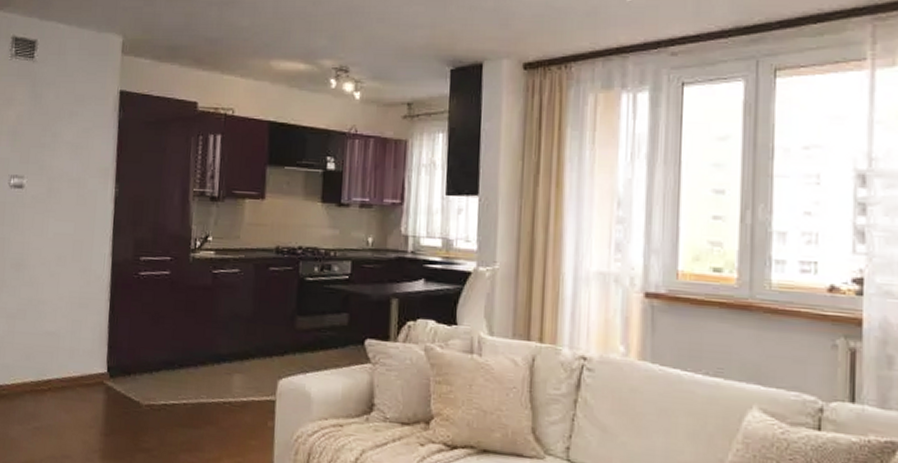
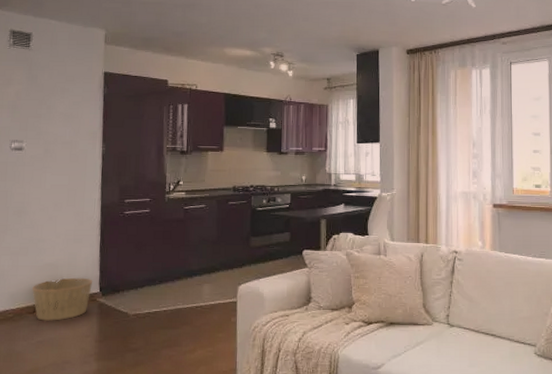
basket: none [30,351,99,404] -> present [32,277,92,322]

